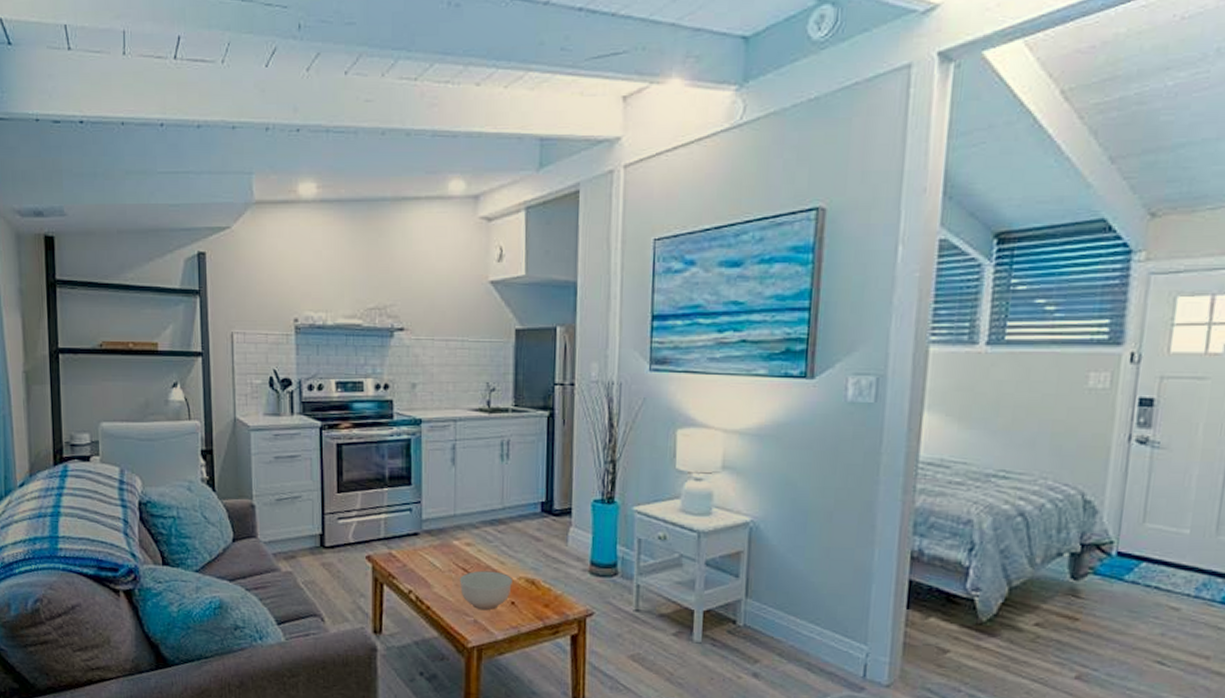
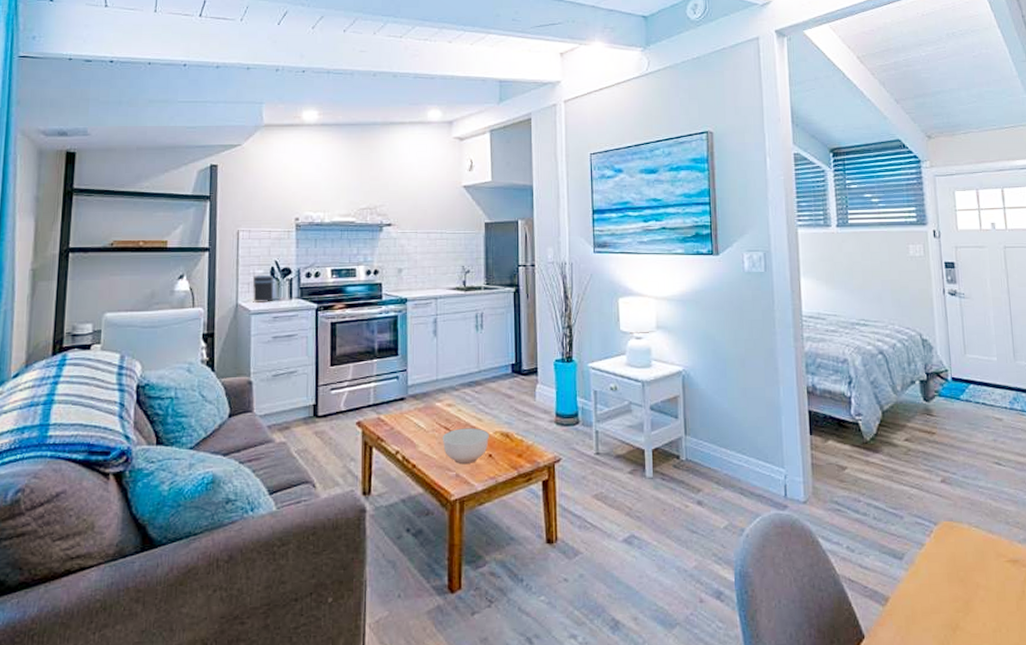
cylinder: none [251,386,274,417] -> present [253,275,274,302]

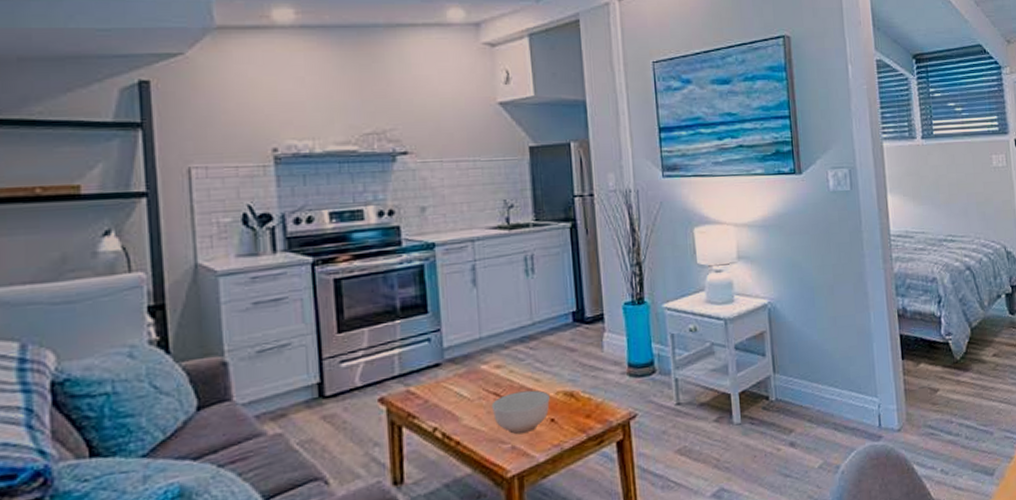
cylinder: present [253,275,274,302] -> none [218,224,250,260]

